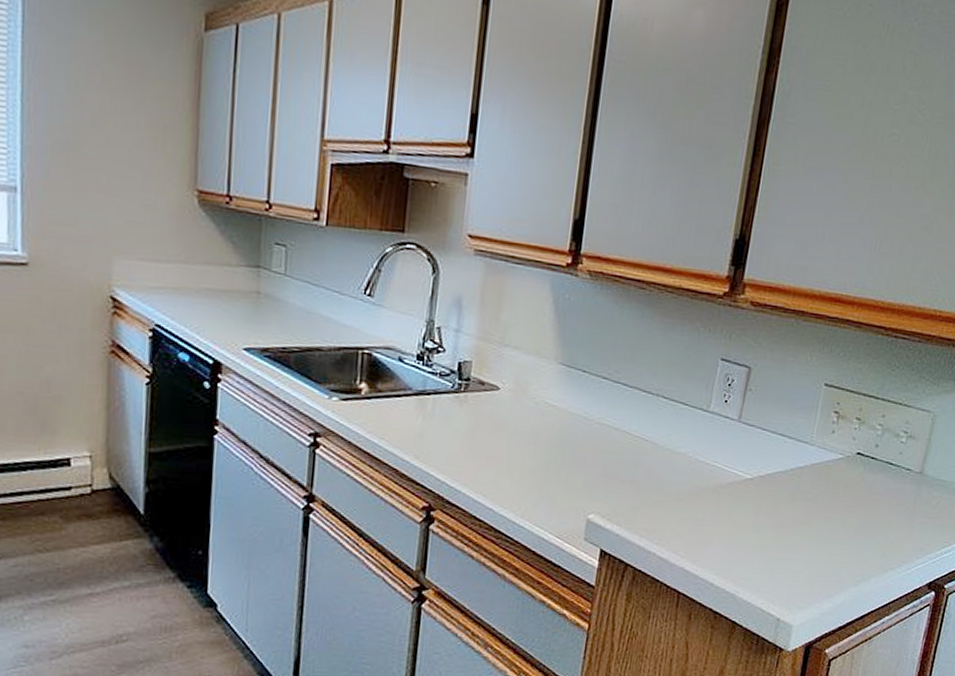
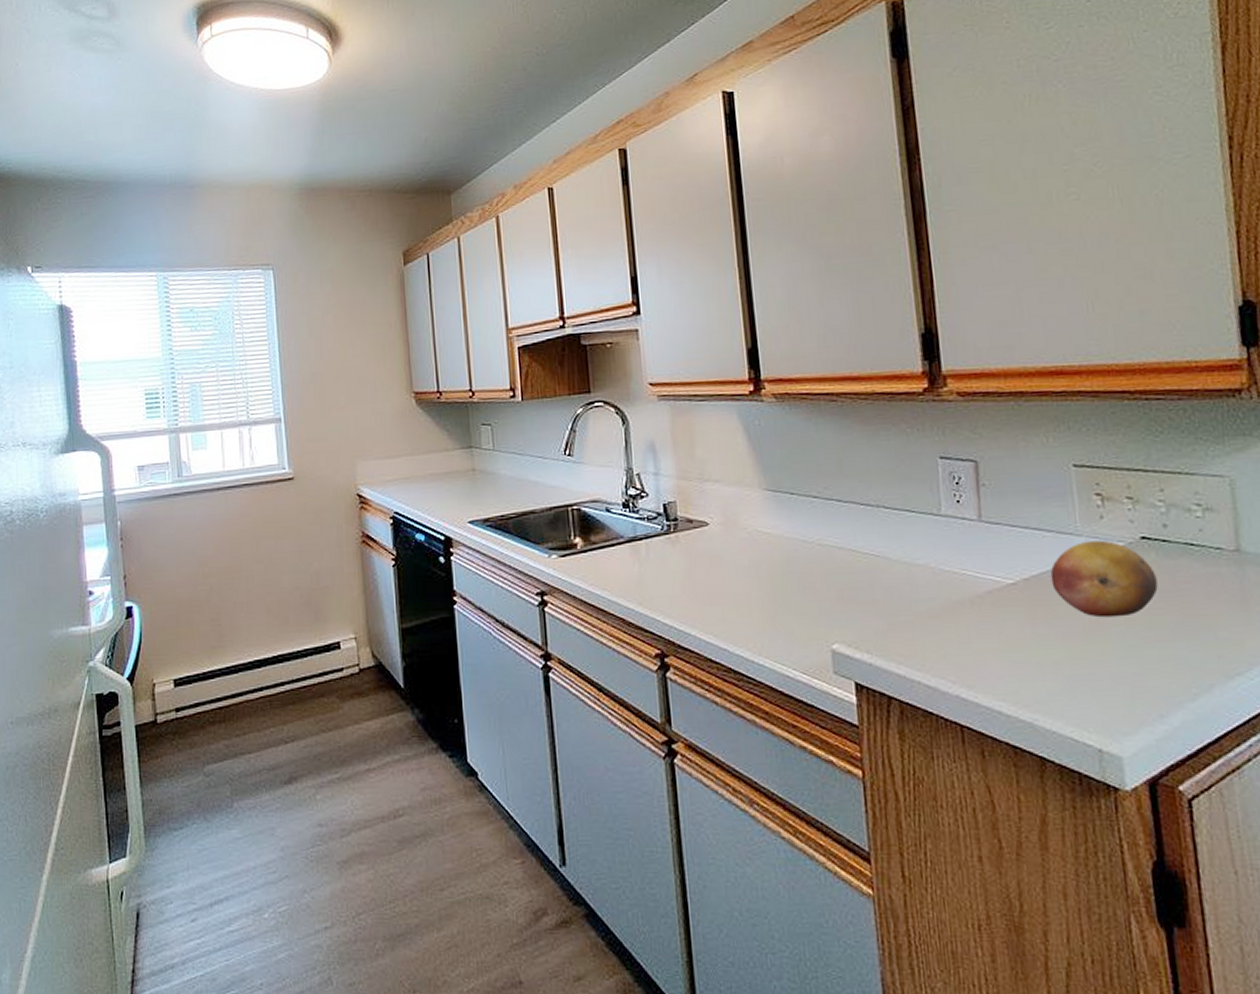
fruit: none [780,450,859,516] -> present [1050,540,1158,618]

